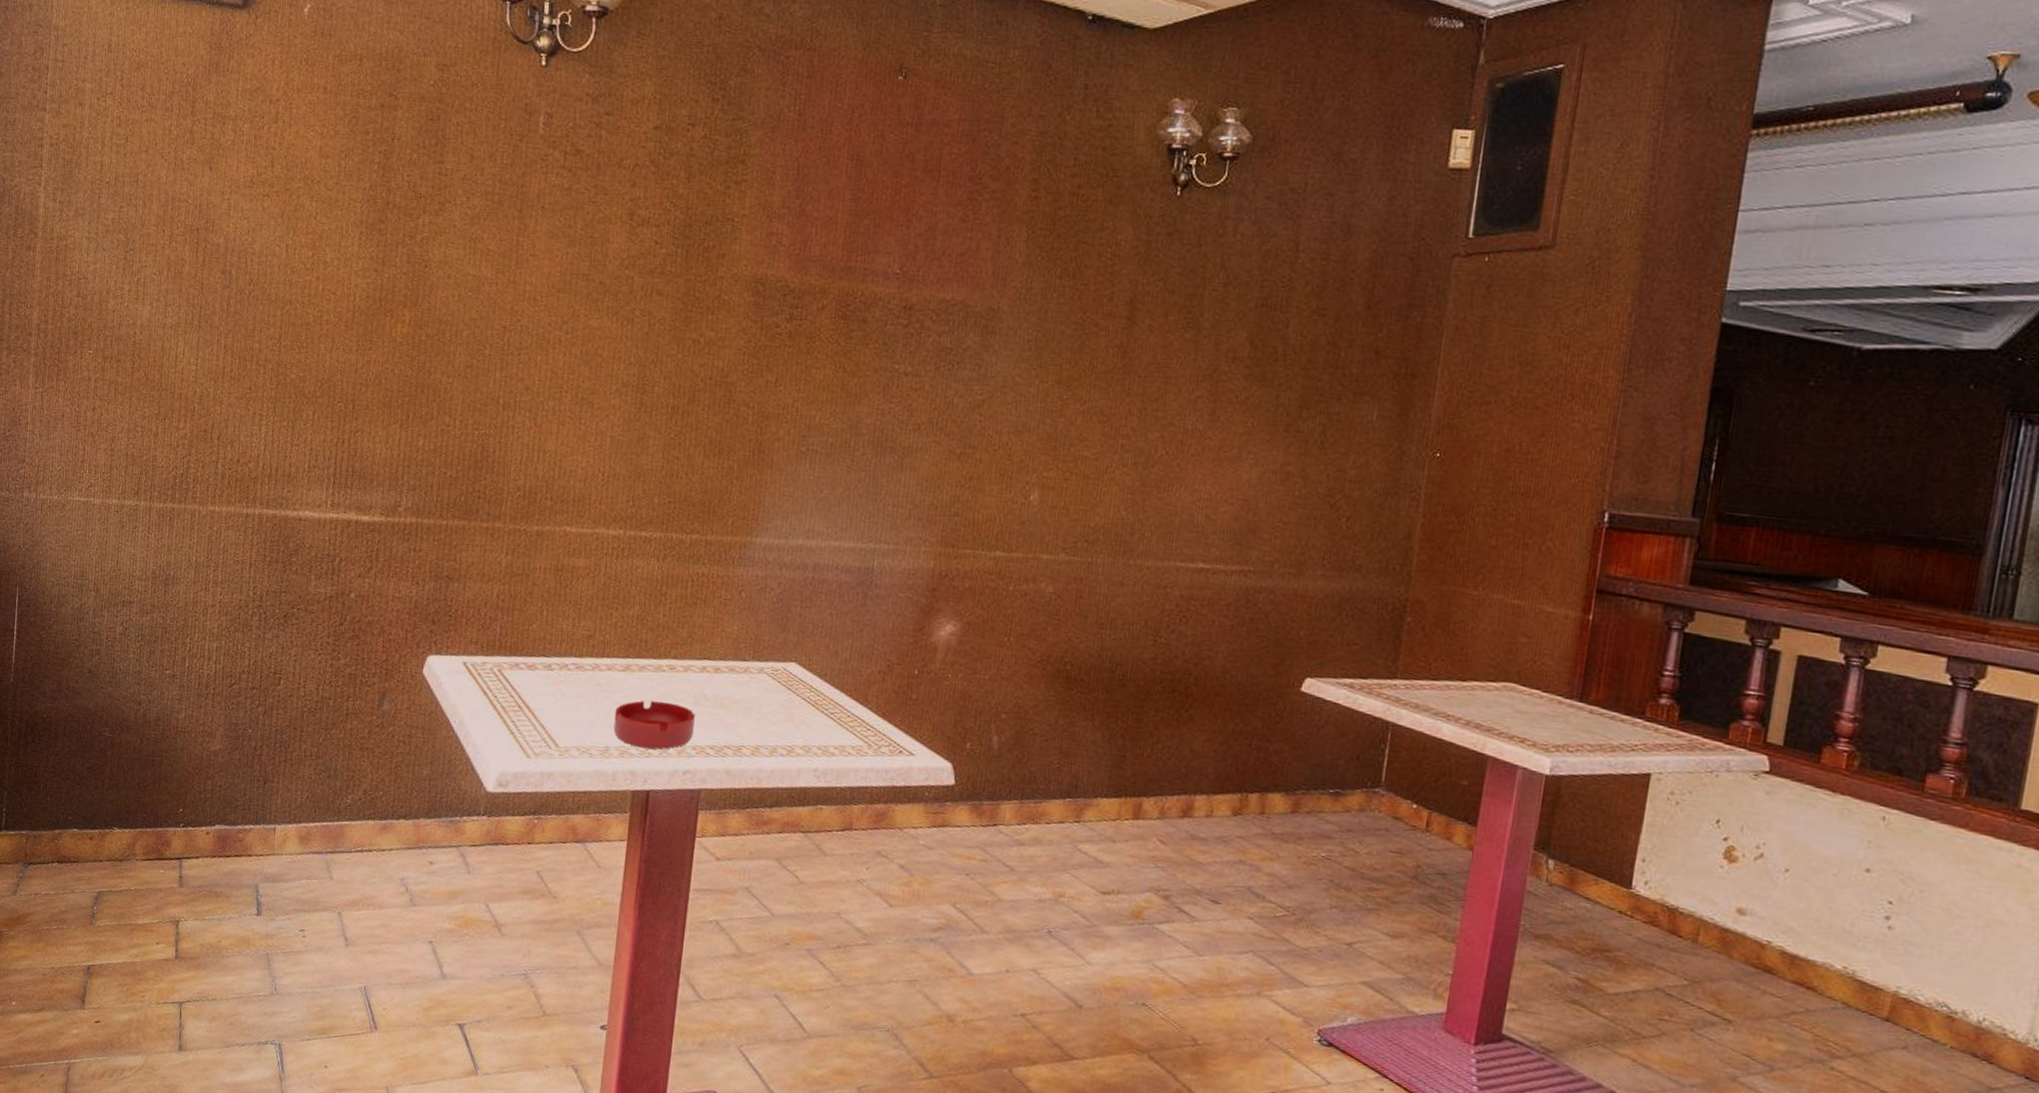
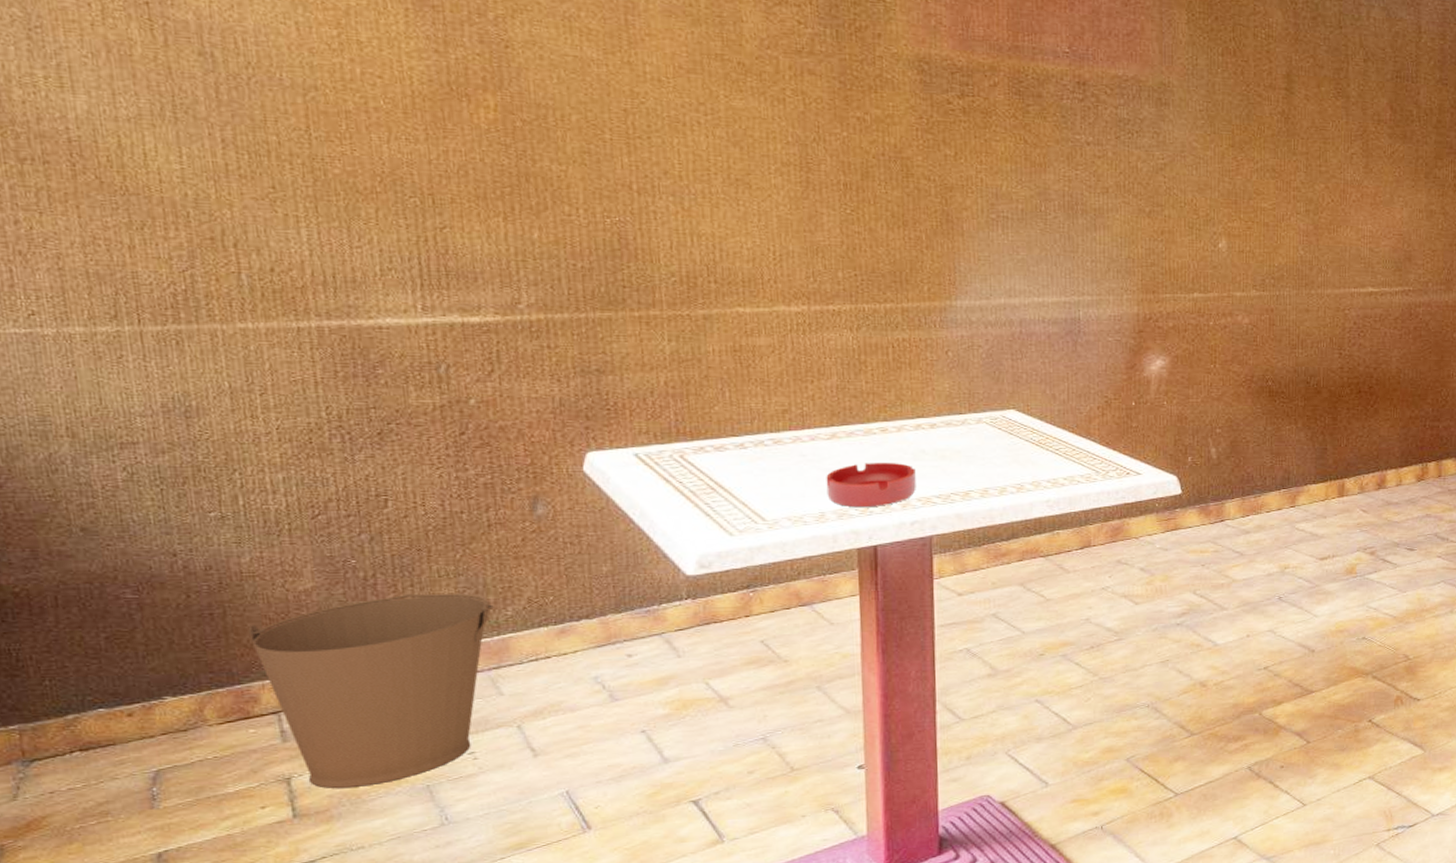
bucket: none [173,768,339,943] -> present [248,593,494,788]

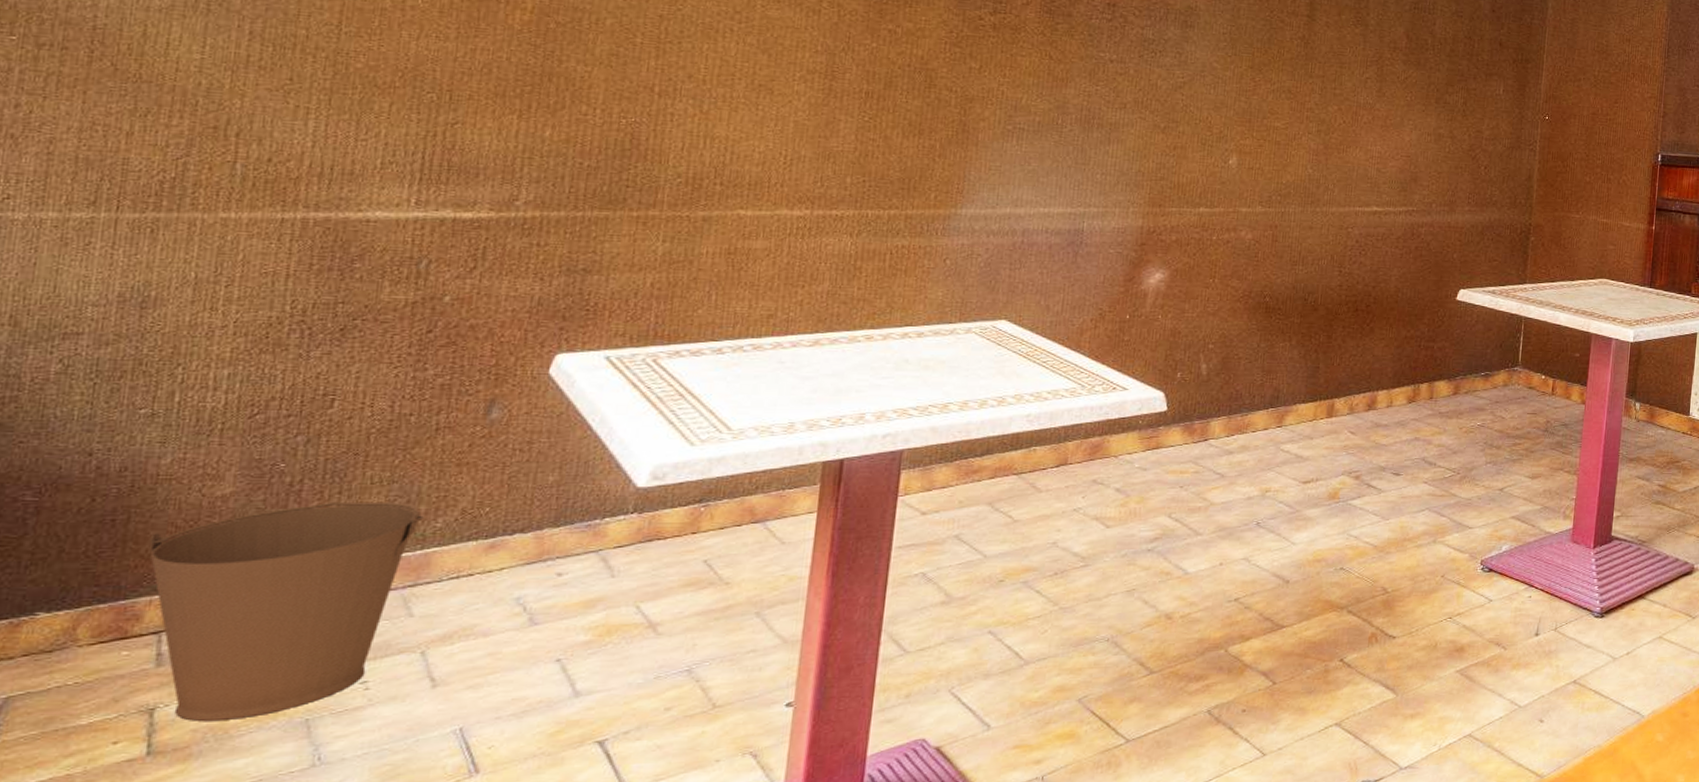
ashtray: present [826,462,916,508] -> none [799,371,896,419]

